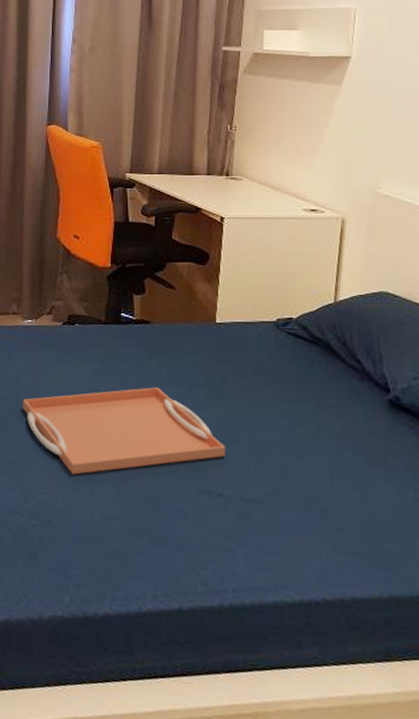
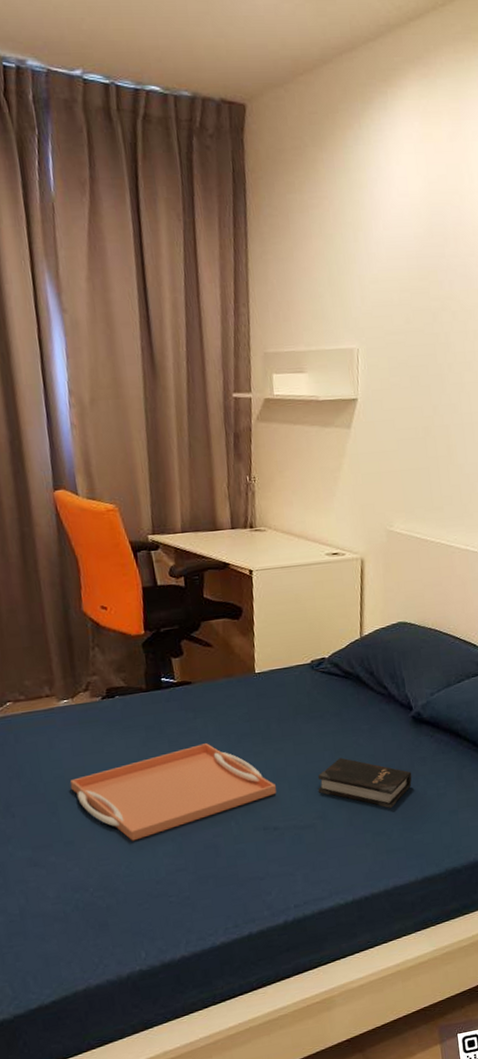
hardback book: none [271,431,384,503] -> present [317,757,412,809]

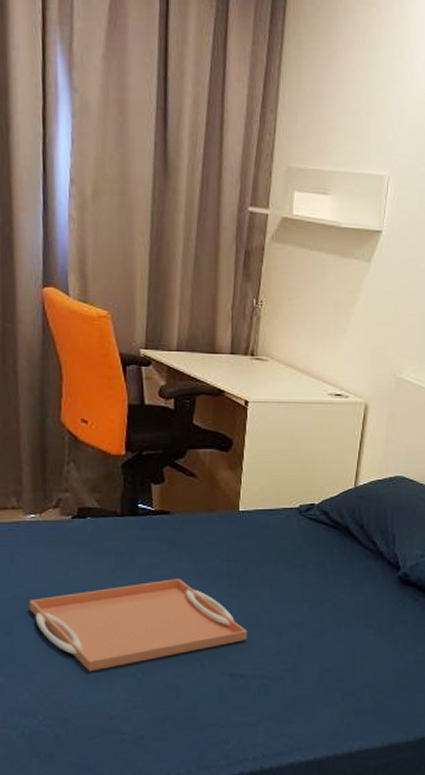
hardback book: present [317,757,412,809] -> none [291,611,391,670]

